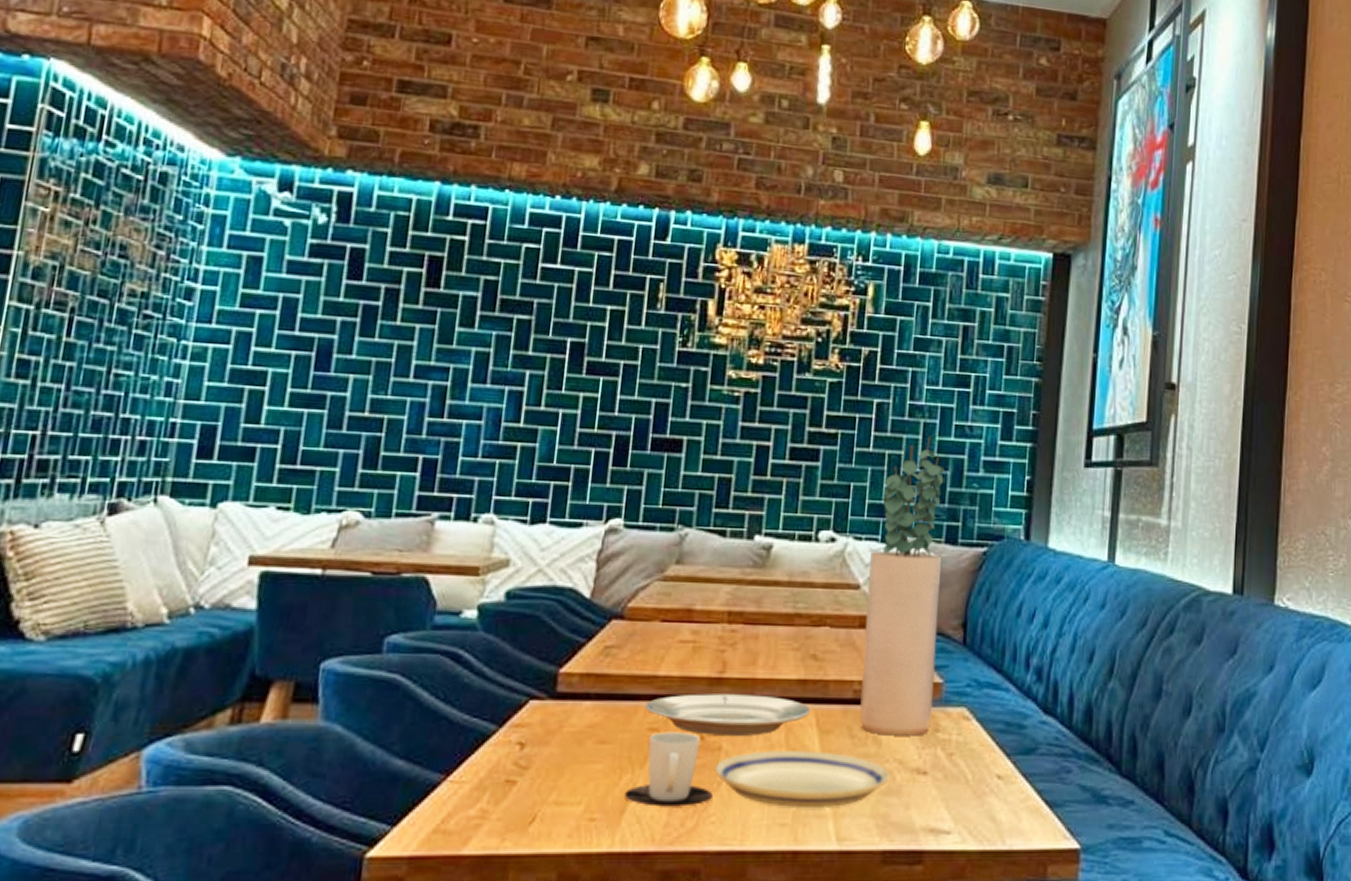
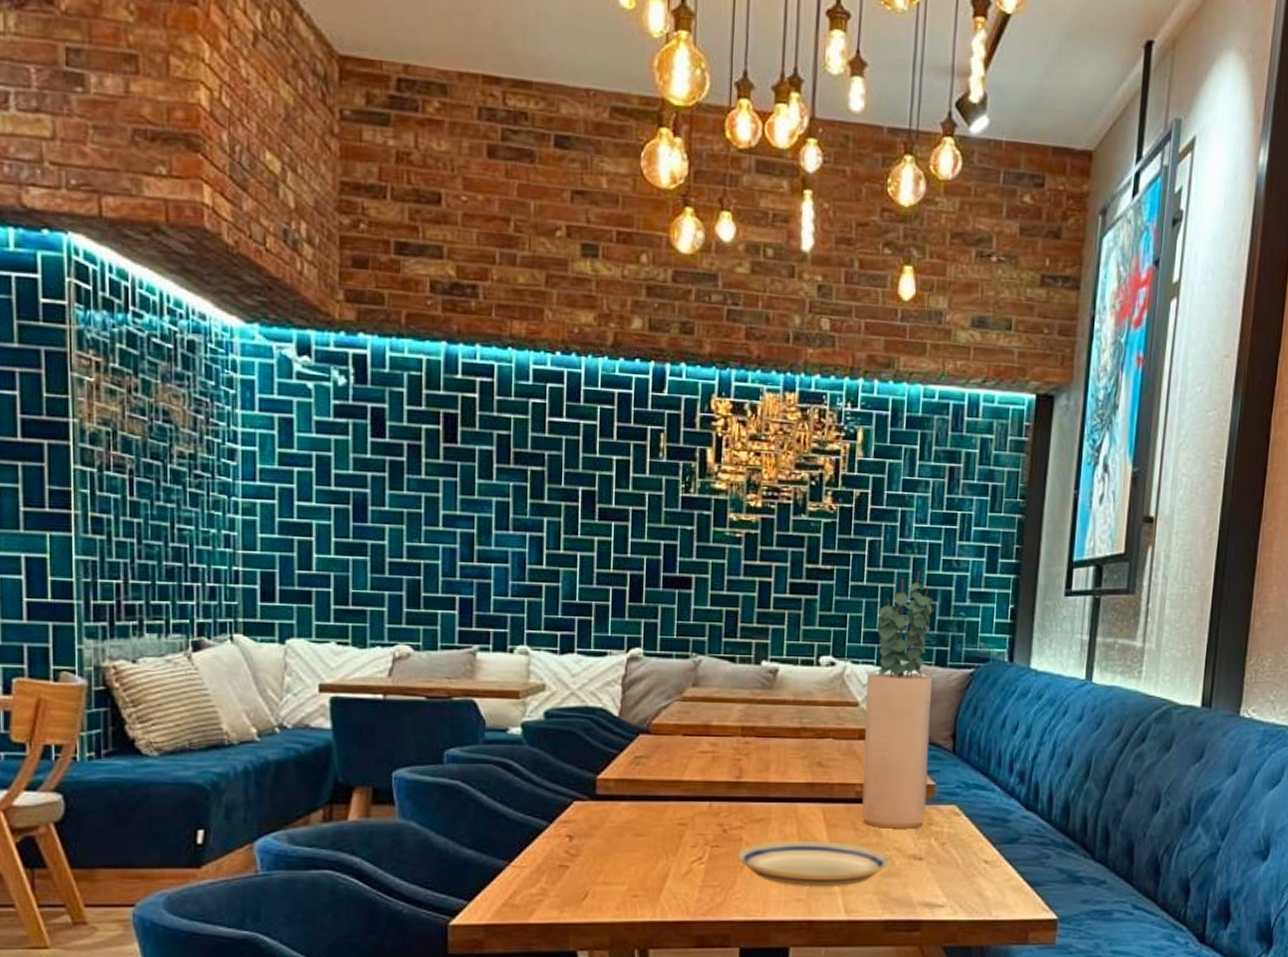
cup: present [625,733,713,807] -> none [662,827,737,886]
plate: present [645,694,811,737] -> none [674,795,819,830]

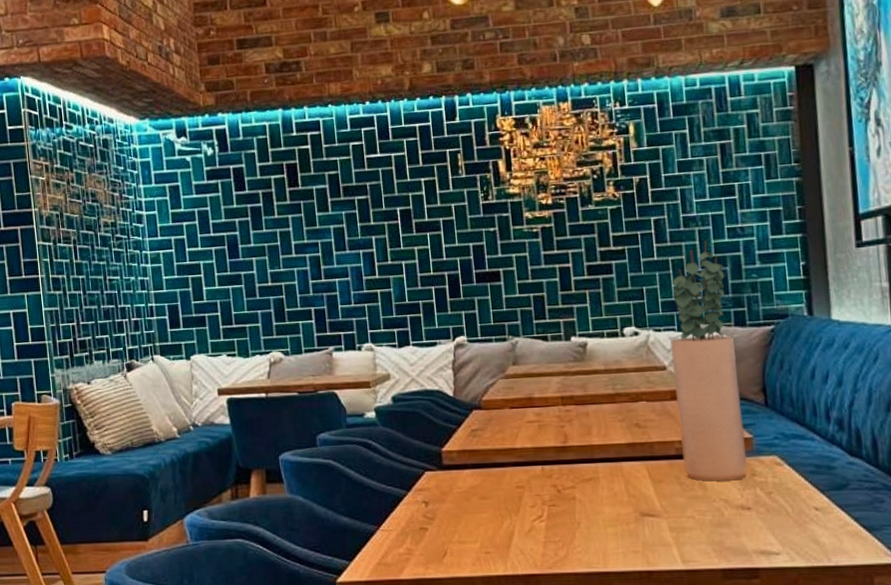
plate: present [737,840,890,887] -> none [573,495,718,540]

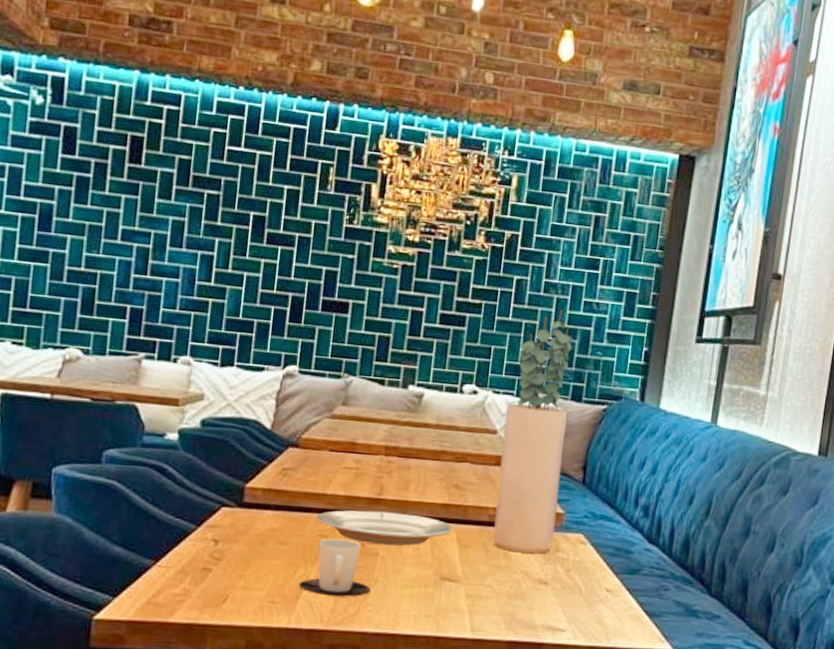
cup: none [508,488,575,542] -> present [299,539,371,597]
plate: none [511,457,643,489] -> present [316,510,453,546]

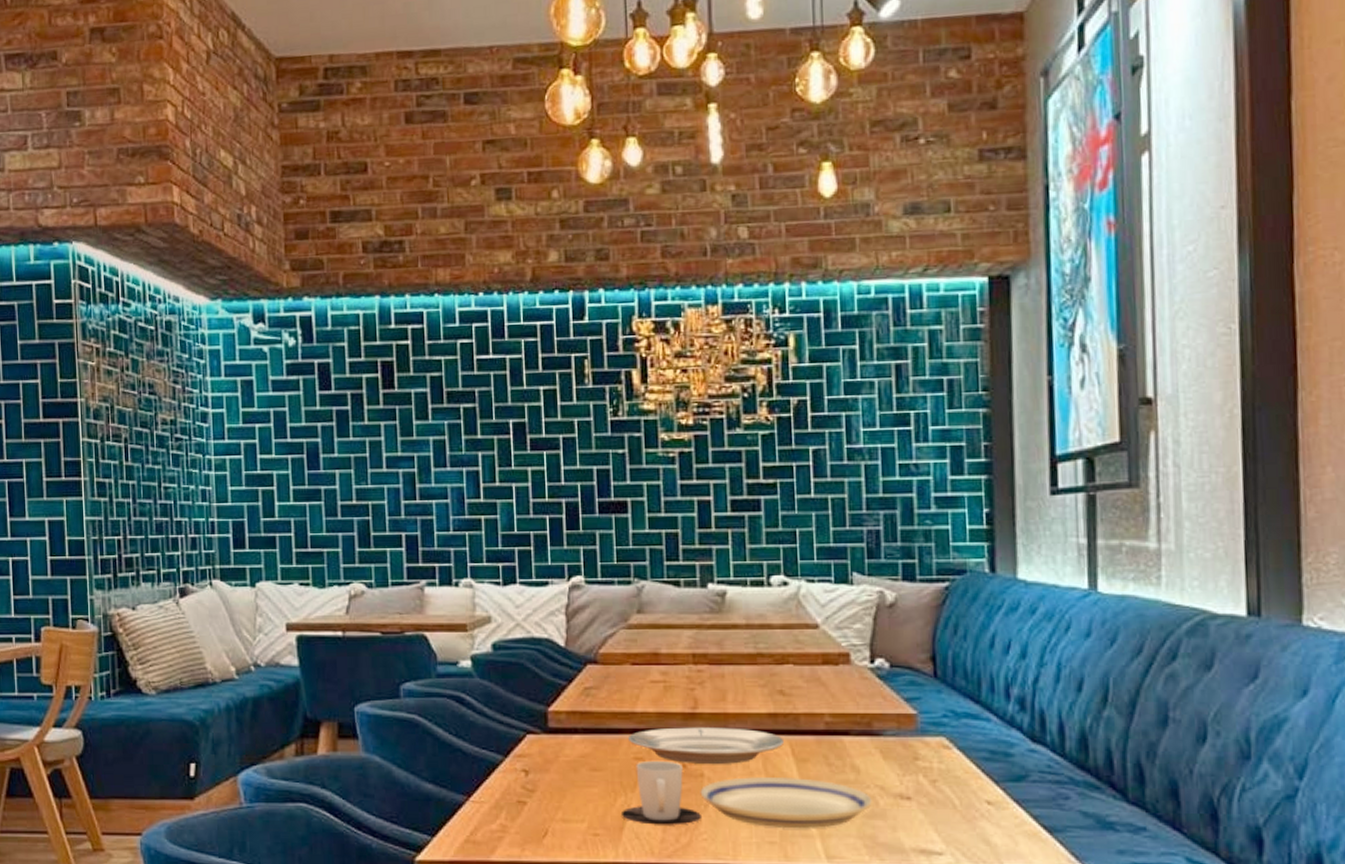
plate: none [372,558,517,605] -> present [700,776,872,829]
vase: present [492,310,573,554] -> none [825,478,909,764]

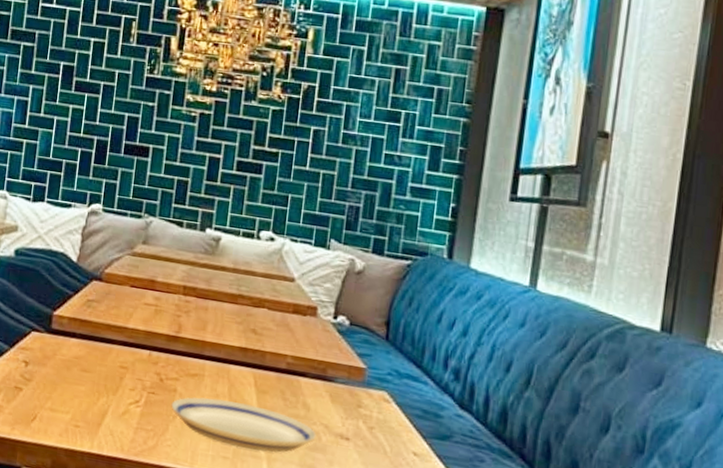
cup: present [622,761,701,825] -> none [101,370,169,430]
plate: present [628,727,785,765] -> none [117,344,250,386]

